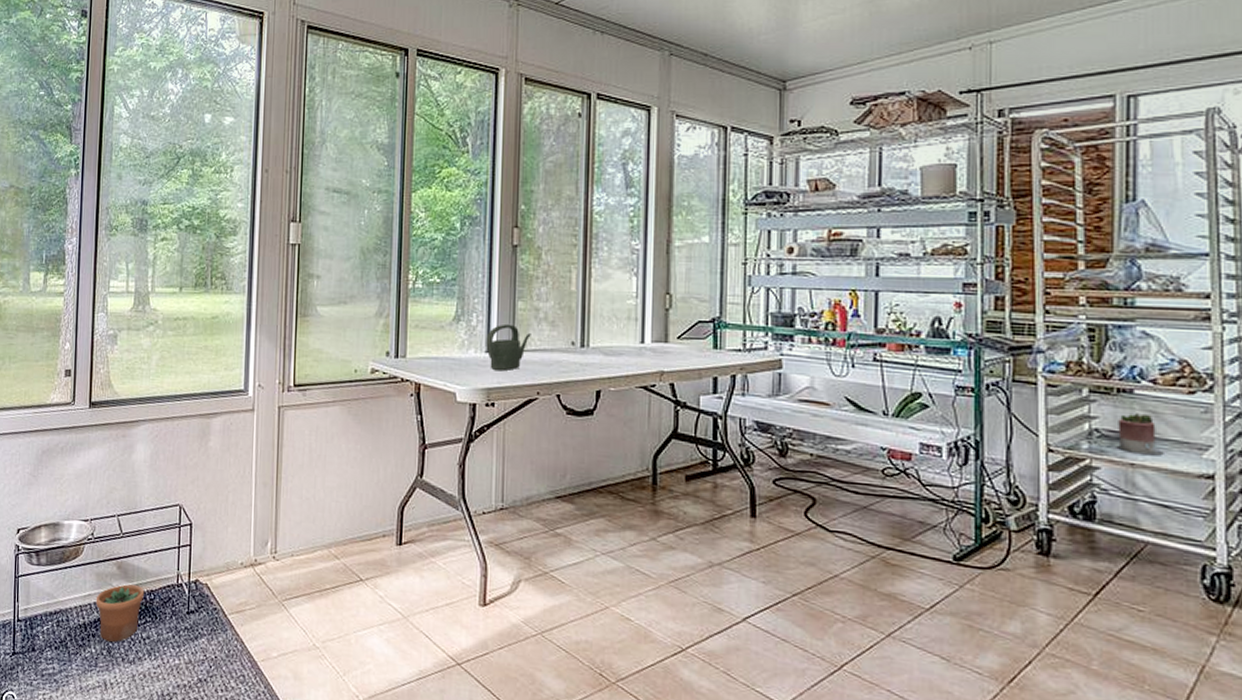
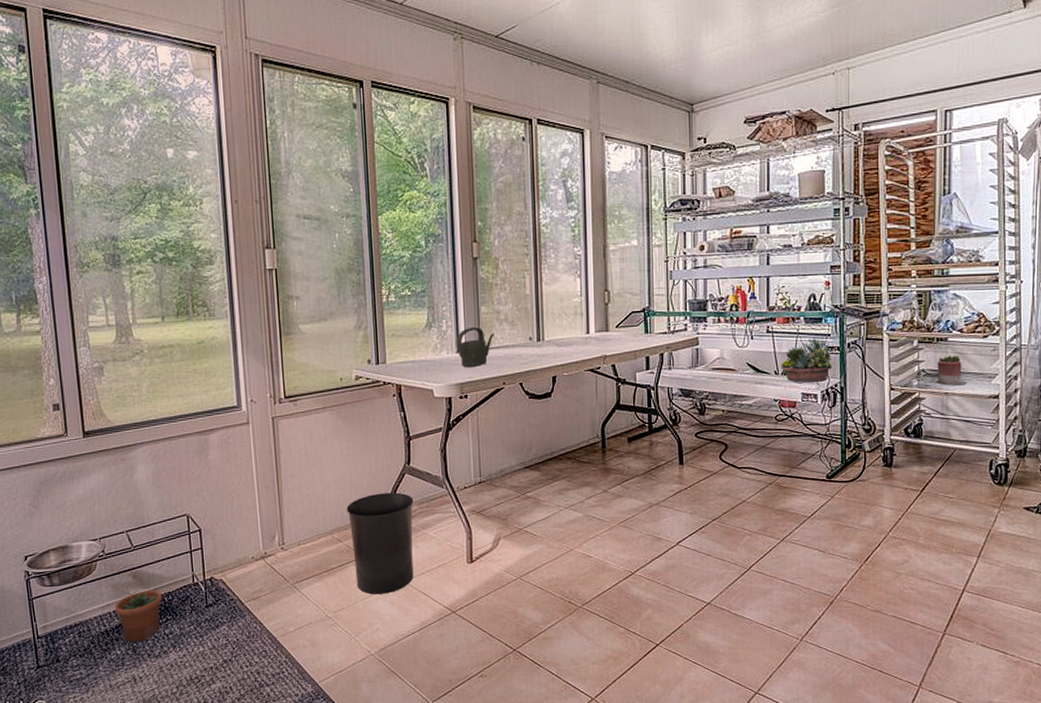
waste bin: none [347,507,423,629] -> present [346,492,414,594]
succulent planter: none [891,373,963,432] -> present [780,338,832,384]

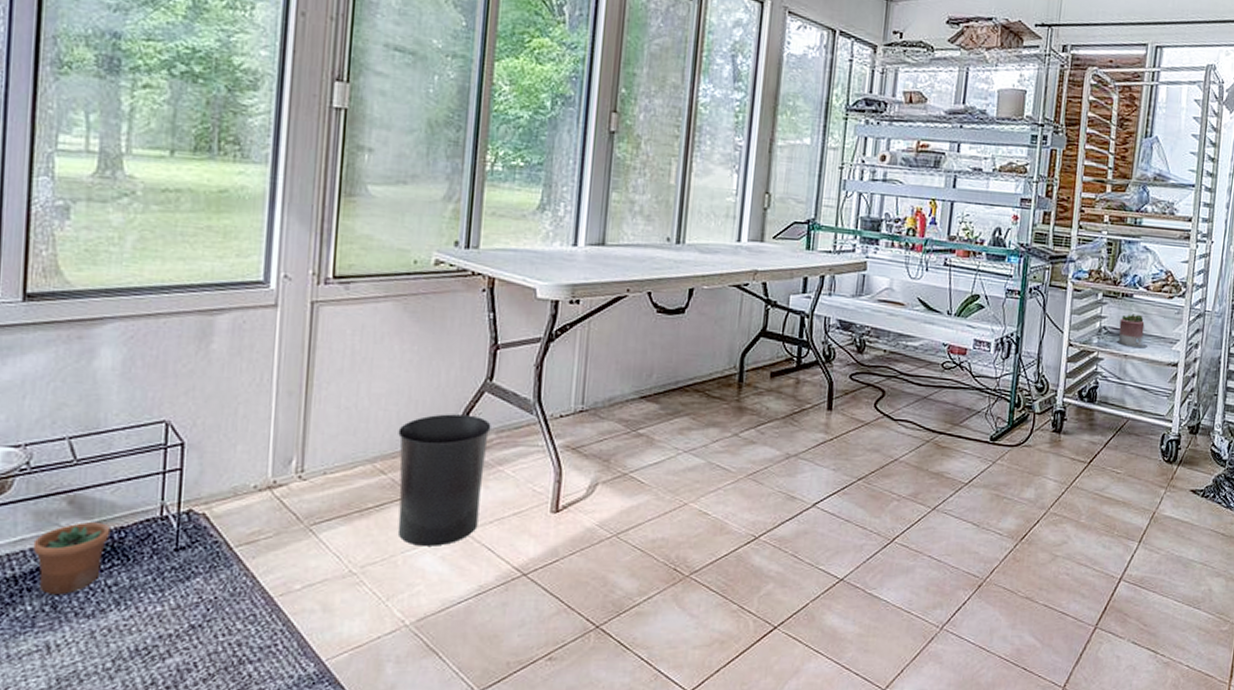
watering can: present [456,326,495,368] -> none [573,215,624,267]
succulent planter: present [780,338,832,384] -> none [954,277,1012,330]

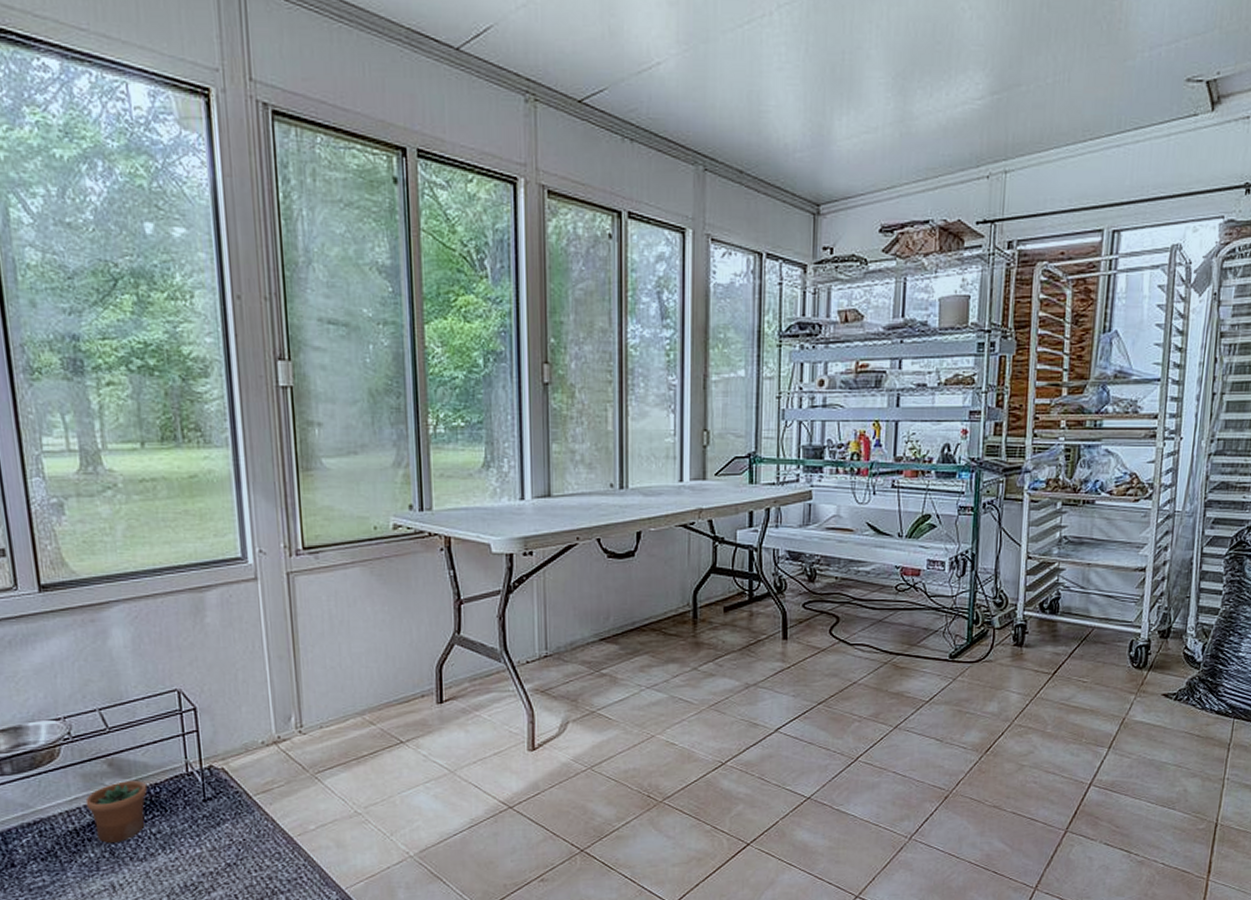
waste bin: present [397,414,491,546] -> none [381,666,464,787]
succulent planter: present [1116,313,1148,348] -> none [1078,520,1112,556]

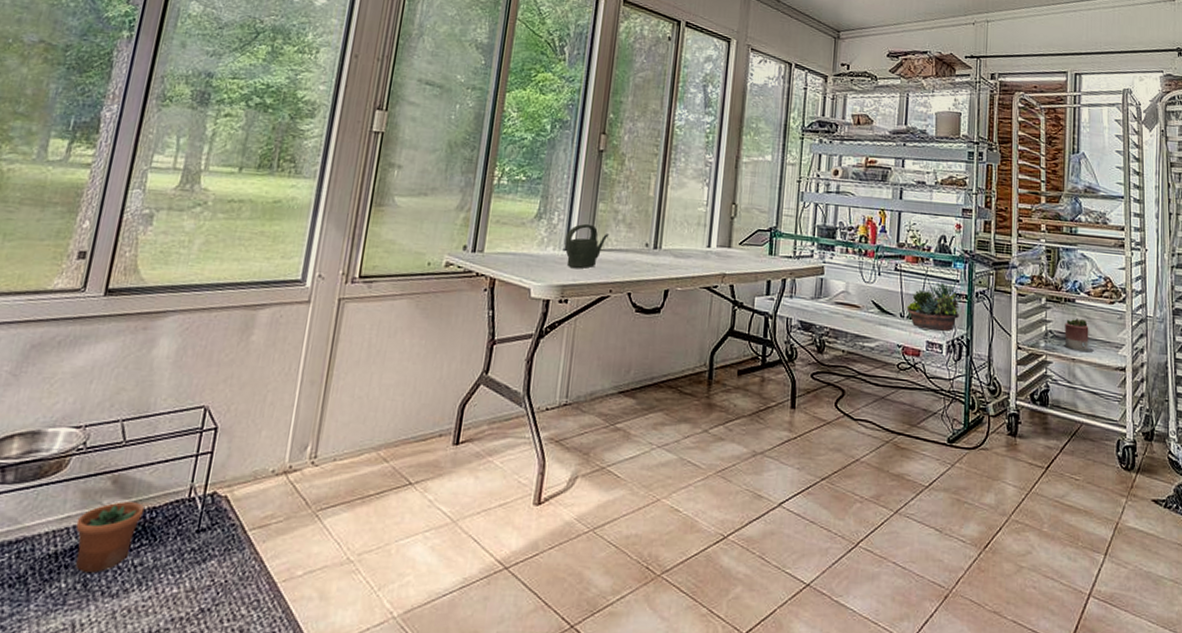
watering can: none [520,468,568,519] -> present [564,223,609,269]
succulent planter: none [905,496,965,549] -> present [906,282,960,332]
succulent planter: none [1078,520,1112,556] -> present [1063,318,1094,353]

